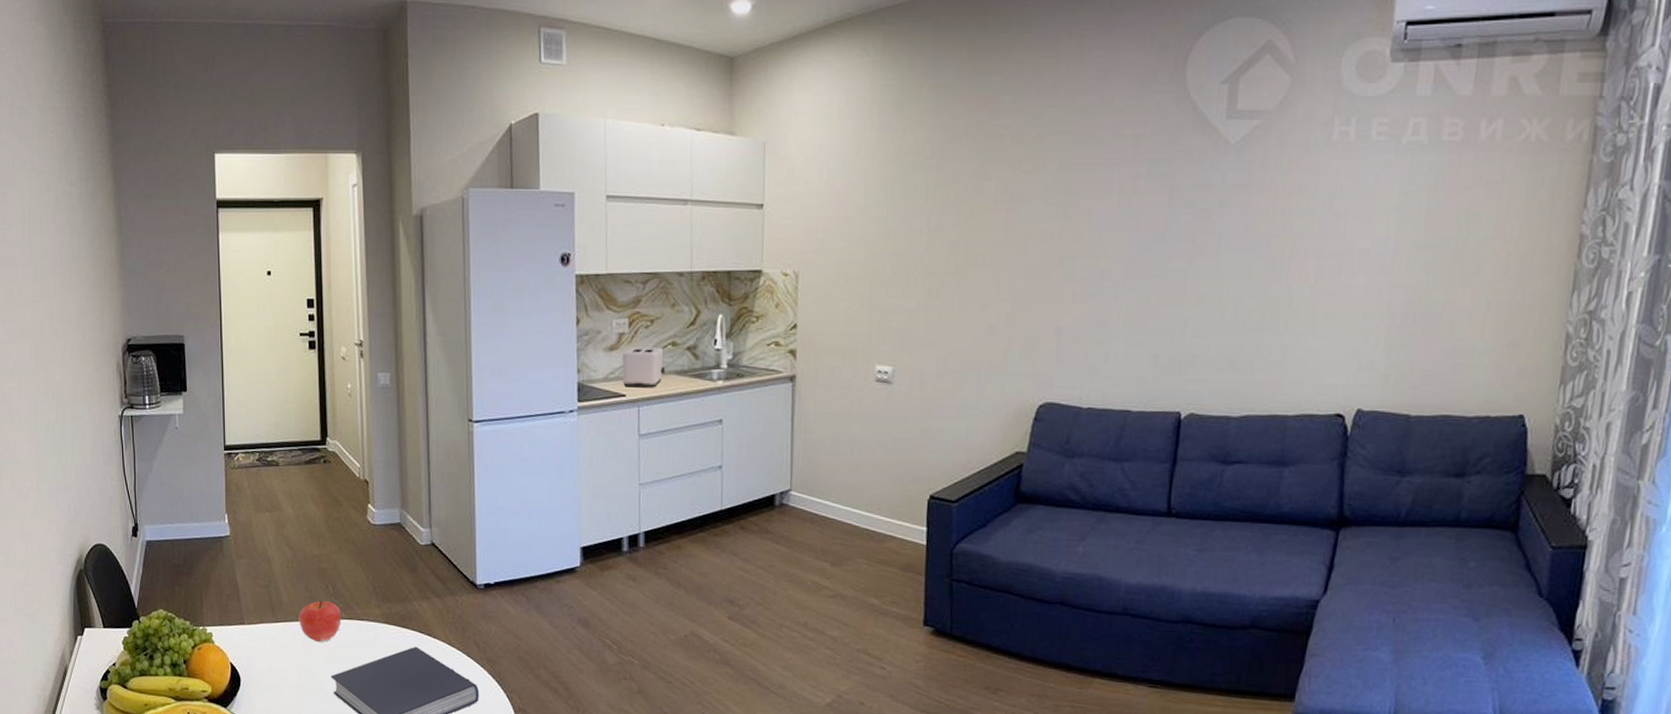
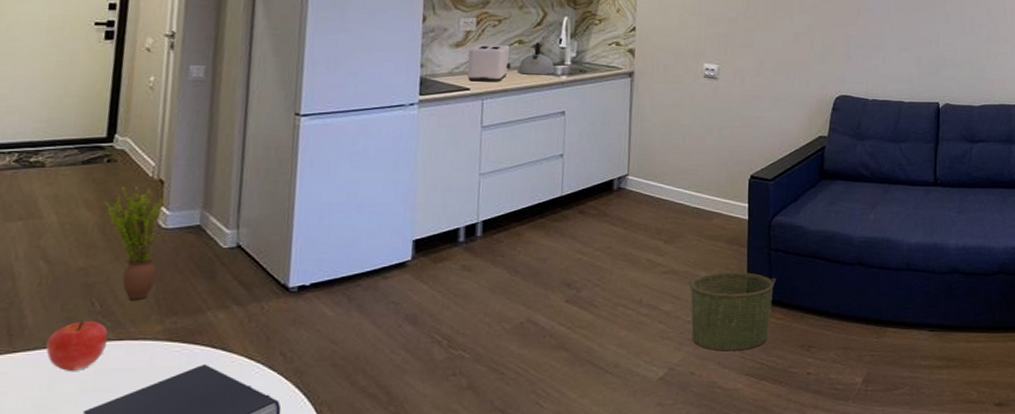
potted plant: none [326,485,372,586] -> present [105,186,166,300]
kettle: none [672,343,710,380] -> present [518,42,555,75]
basket: none [858,600,958,686] -> present [689,271,776,352]

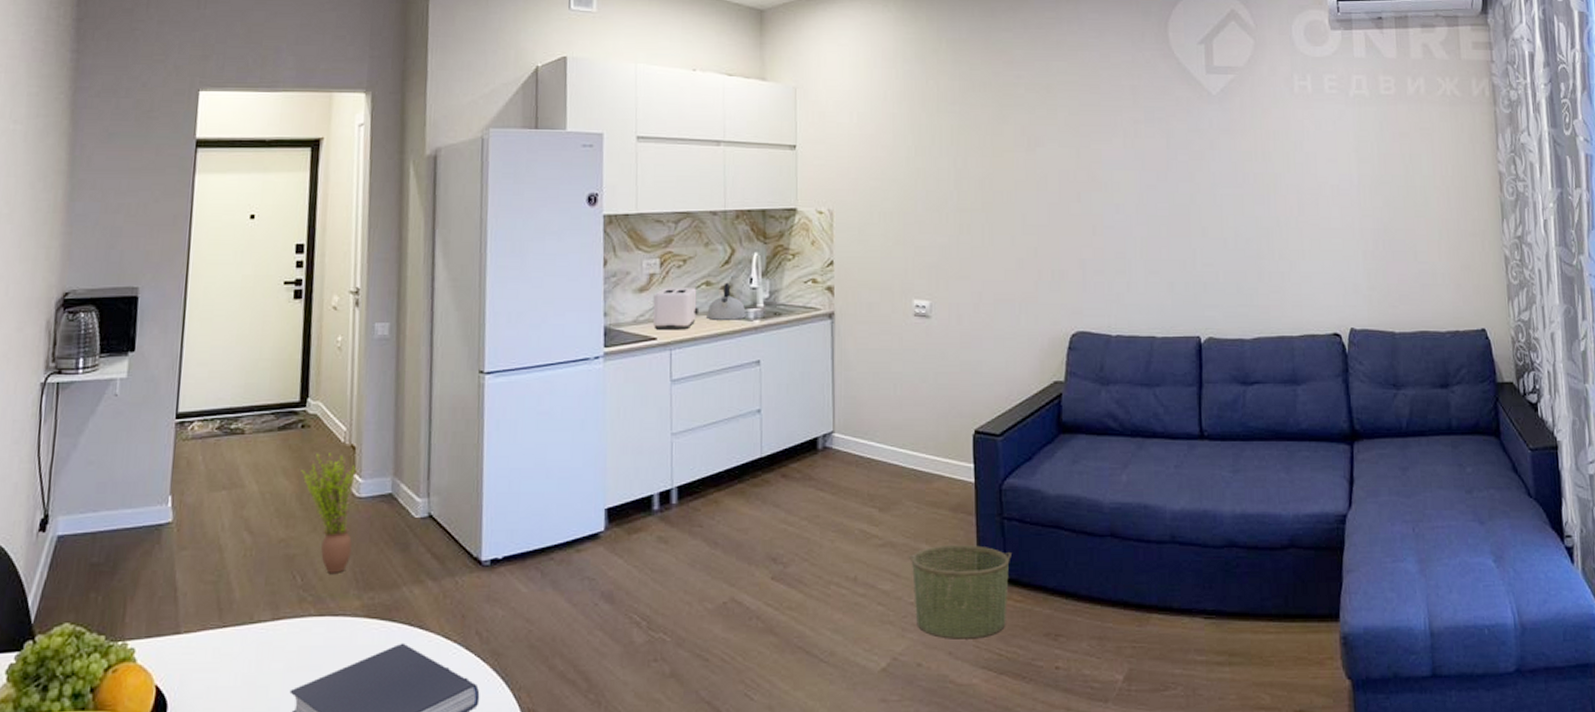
fruit: present [46,320,109,372] -> none [253,594,310,649]

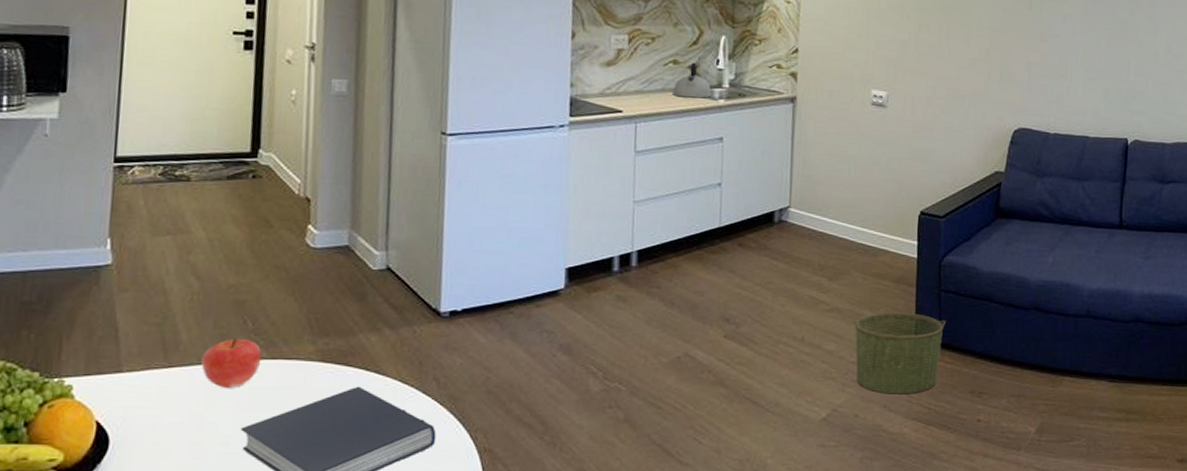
fruit: none [253,594,310,649] -> present [201,338,262,389]
potted plant: present [301,453,358,573] -> none [252,203,313,319]
toaster: present [652,288,700,330] -> none [619,63,666,105]

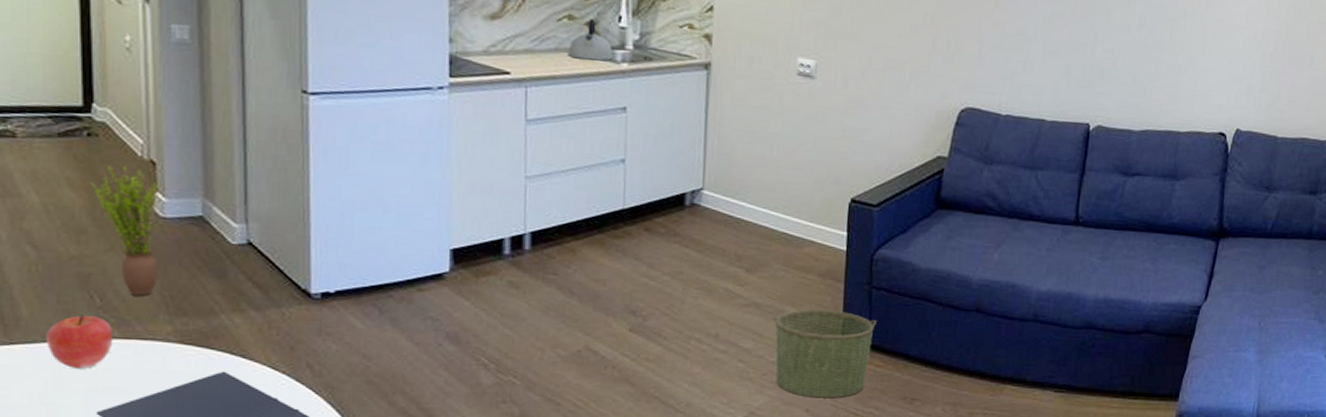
potted plant: none [252,203,313,319] -> present [90,165,161,296]

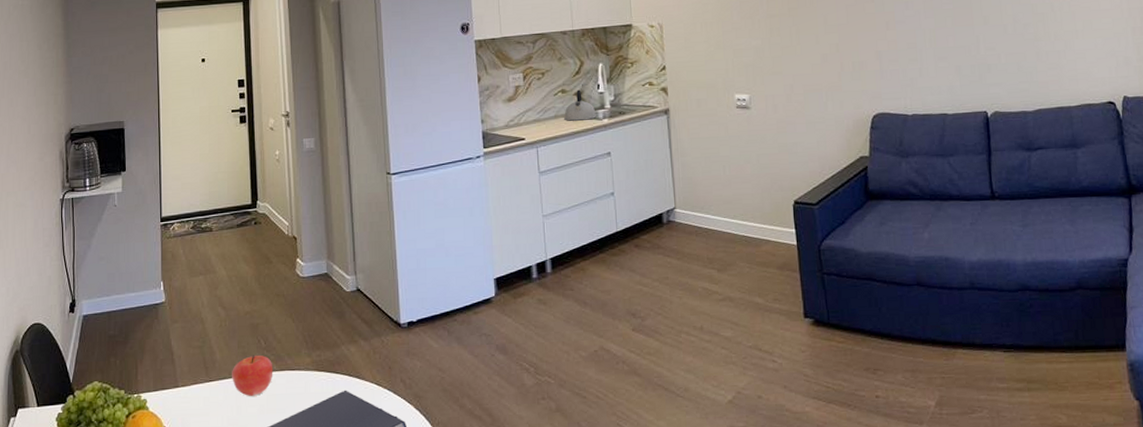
potted plant: present [90,165,161,296] -> none [257,243,300,337]
basket: present [773,309,877,399] -> none [745,296,832,375]

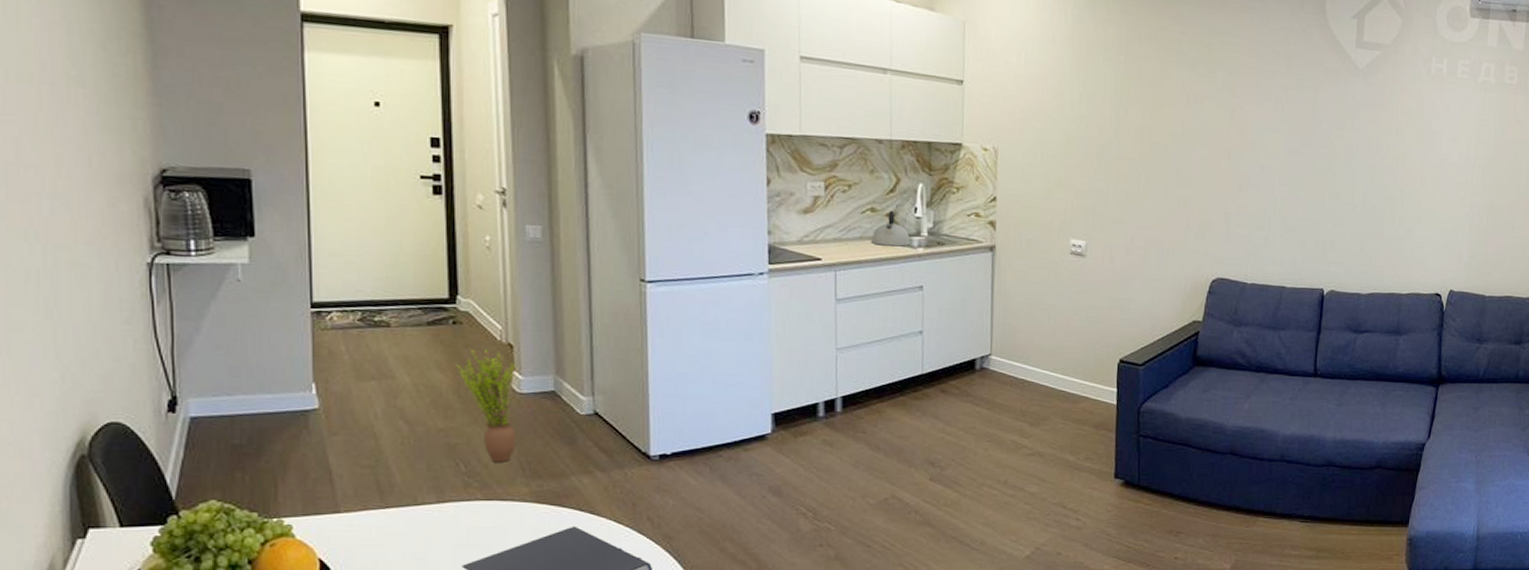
fruit: present [232,354,273,397] -> none [418,480,477,529]
potted plant: none [257,243,300,337] -> present [456,349,518,462]

